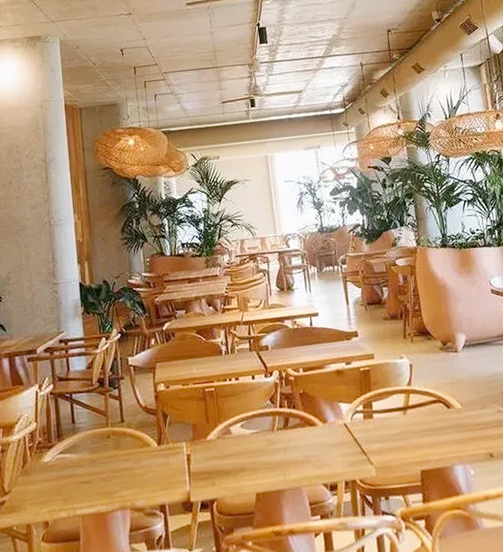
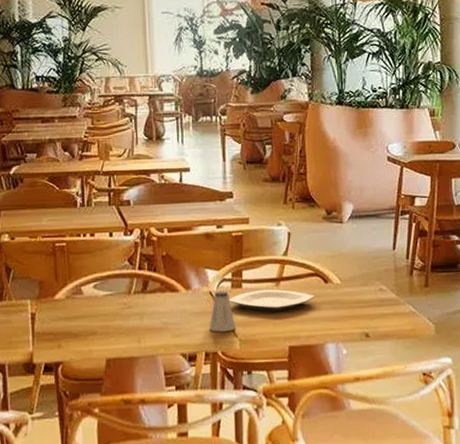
saltshaker: none [346,422,371,461] -> present [209,291,236,332]
plate: none [362,417,440,439] -> present [228,289,315,311]

